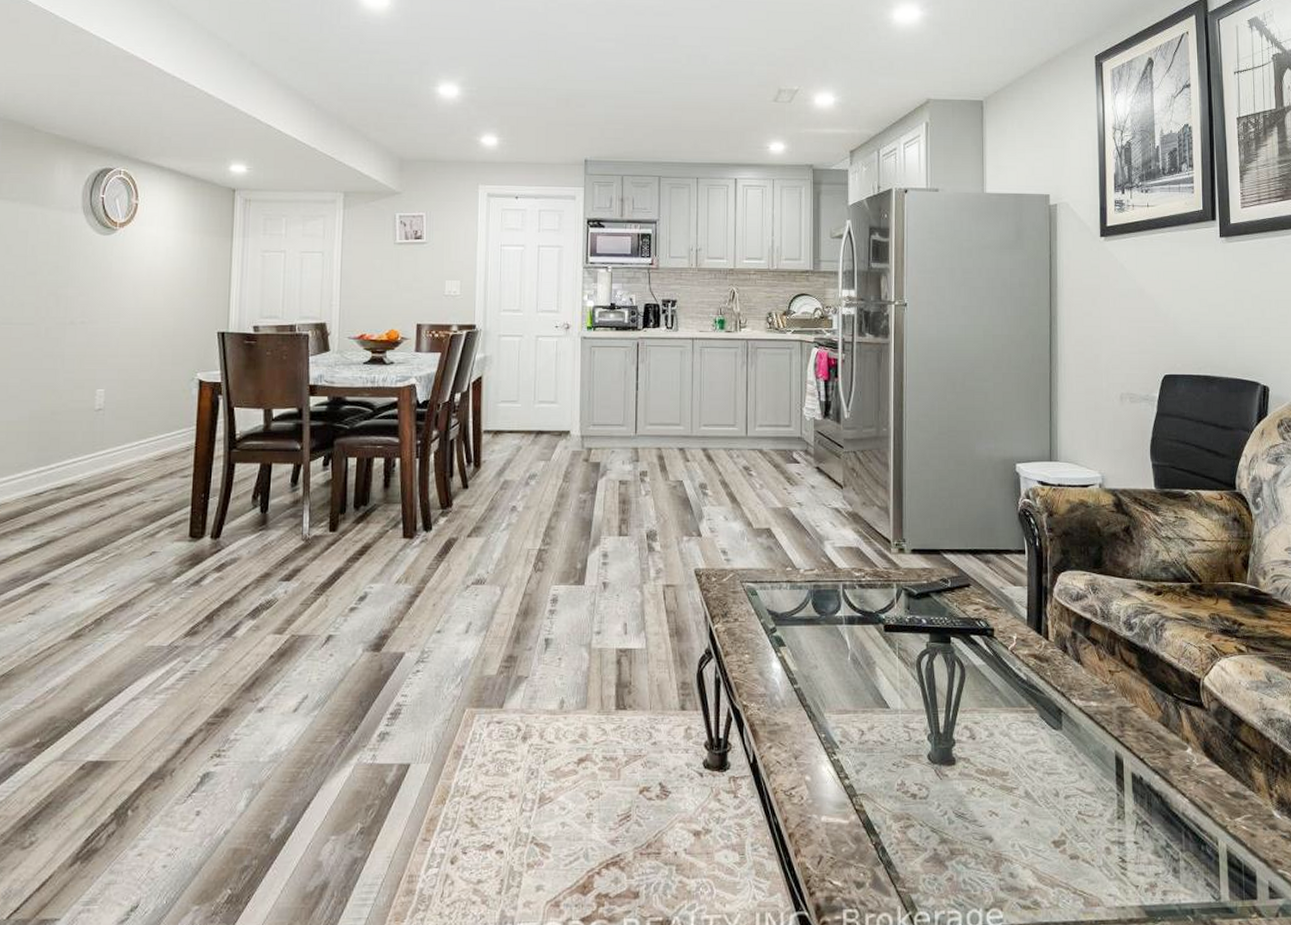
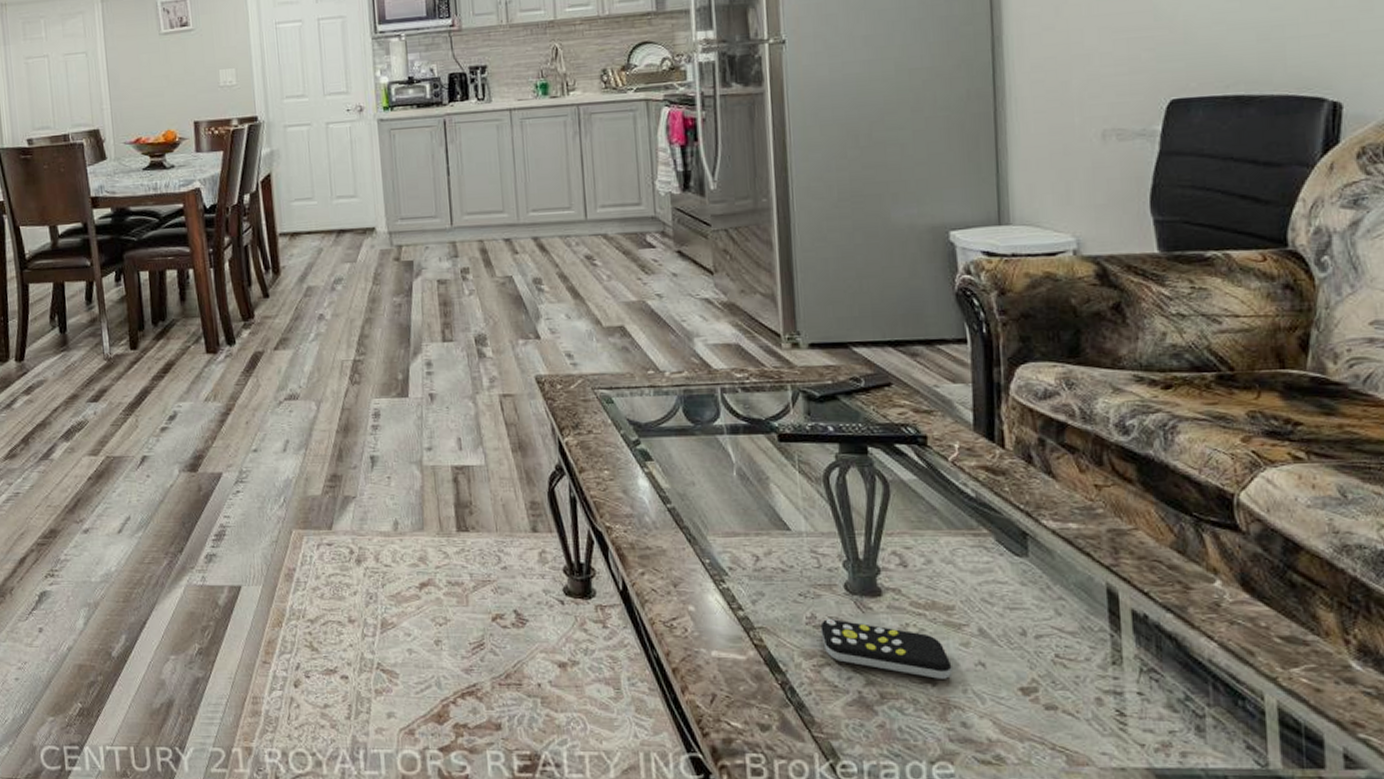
remote control: none [908,785,1005,836] -> present [820,619,952,679]

